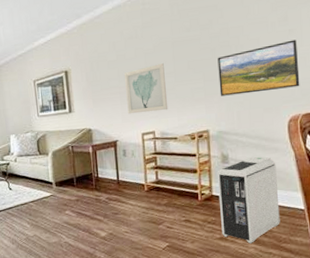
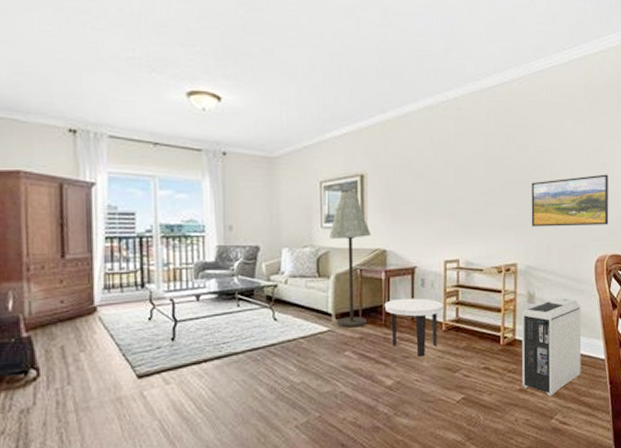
floor lamp: none [45,86,81,193] -> present [329,192,372,328]
side table: none [93,165,145,213] -> present [384,298,444,357]
wall art: present [123,63,168,114] -> none [430,181,476,237]

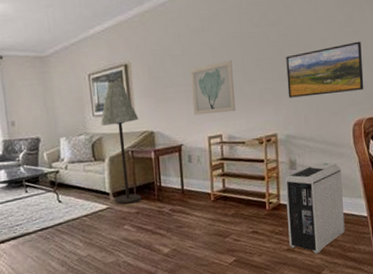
side table: present [384,298,444,357] -> none [156,172,211,226]
wall art: none [430,181,476,237] -> present [189,60,236,116]

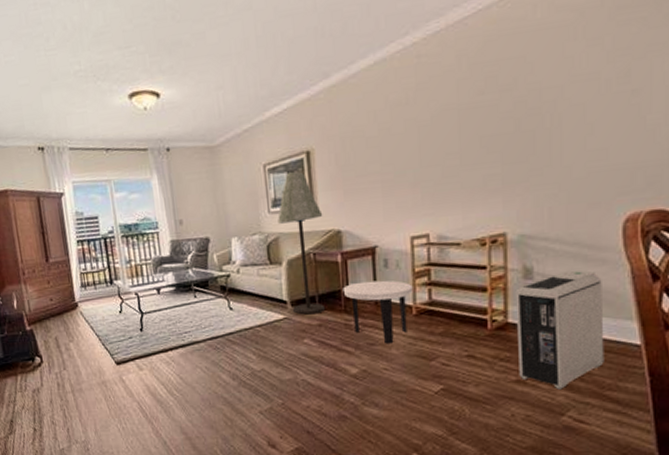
side table: none [156,172,211,226] -> present [342,280,413,344]
wall art: present [189,60,236,116] -> none [387,140,450,211]
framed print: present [286,41,364,98] -> none [523,104,645,186]

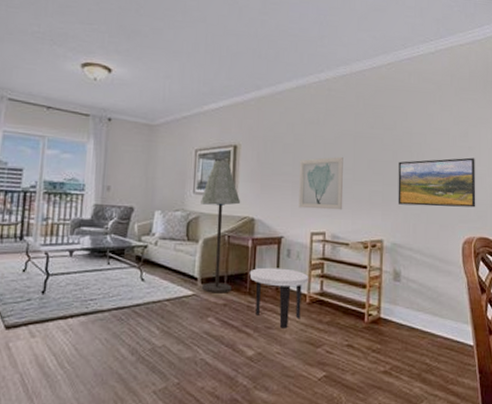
wall art: none [387,140,450,211] -> present [298,157,343,210]
air purifier: present [515,270,604,390] -> none [386,277,449,382]
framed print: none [523,104,645,186] -> present [398,157,476,208]

